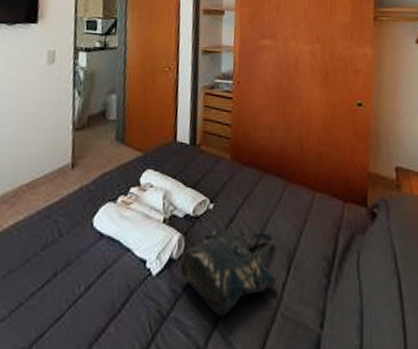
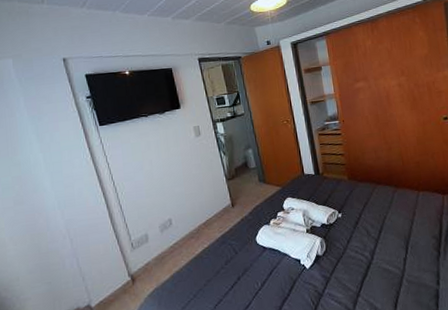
tote bag: present [180,226,277,316] -> none [325,227,399,288]

